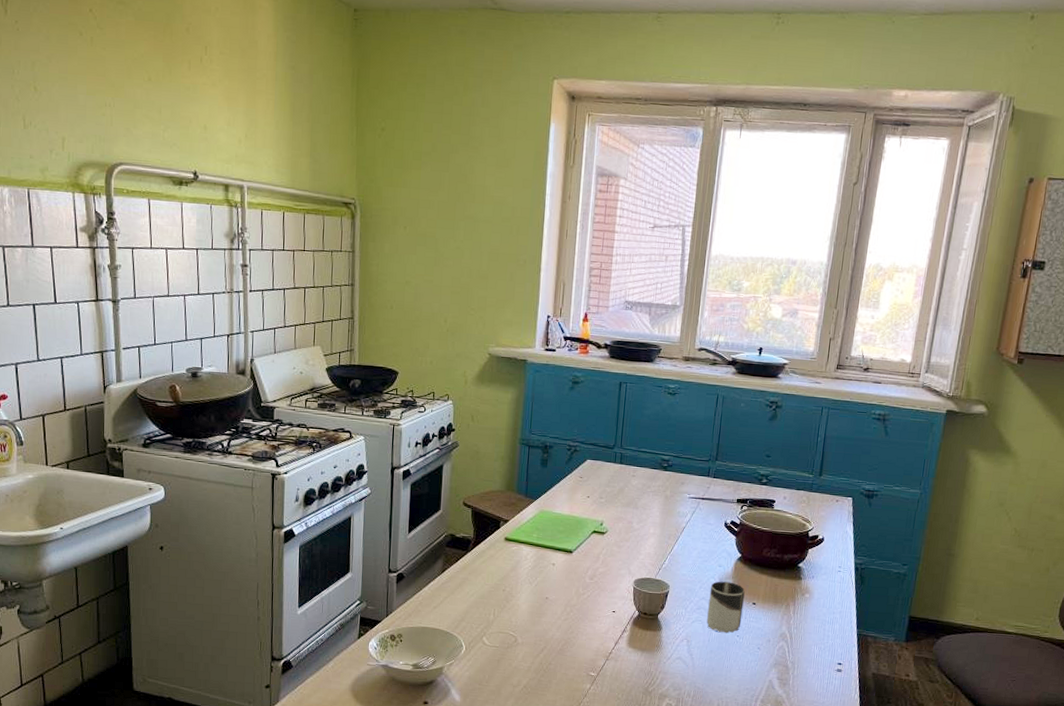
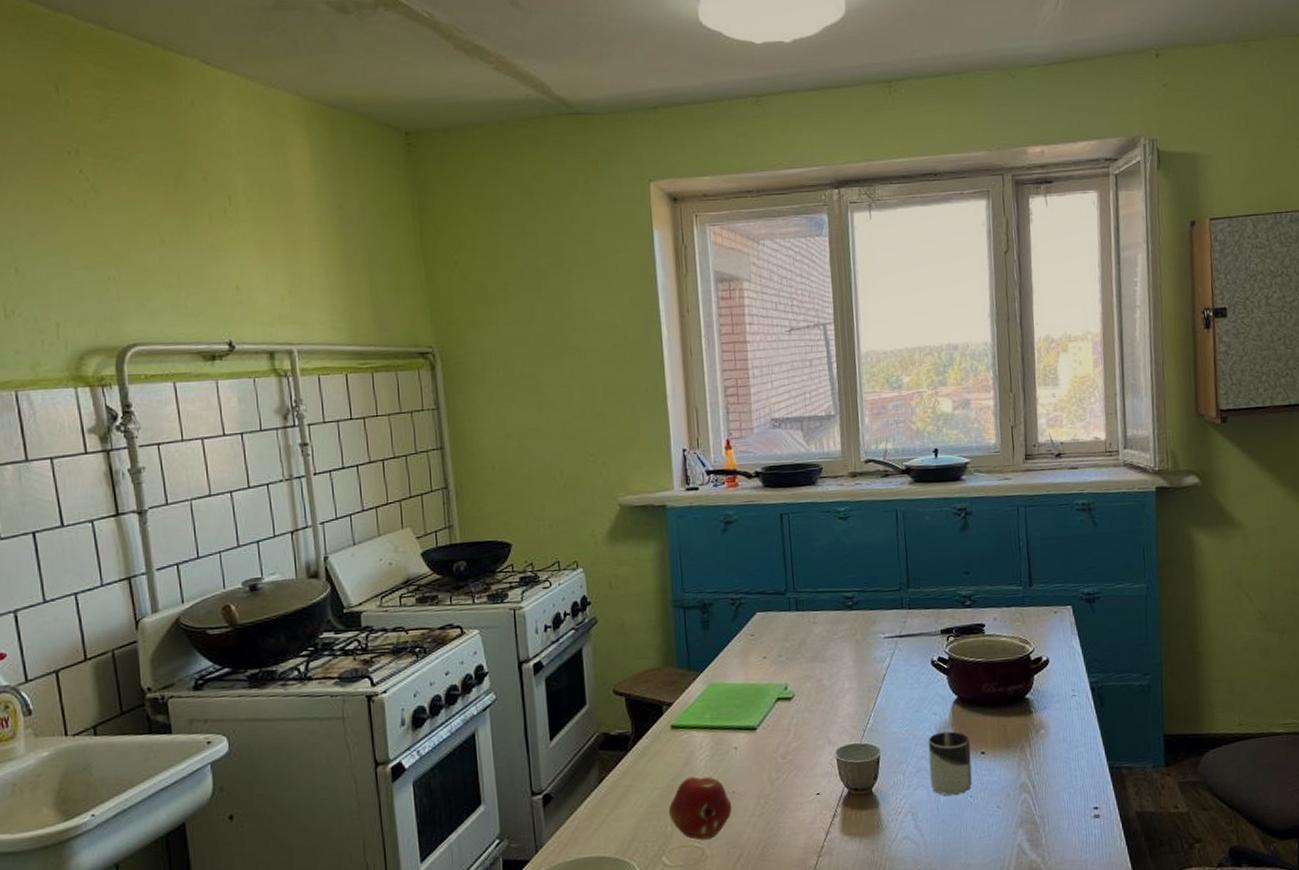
fruit: none [493,580,544,631] -> present [668,776,732,840]

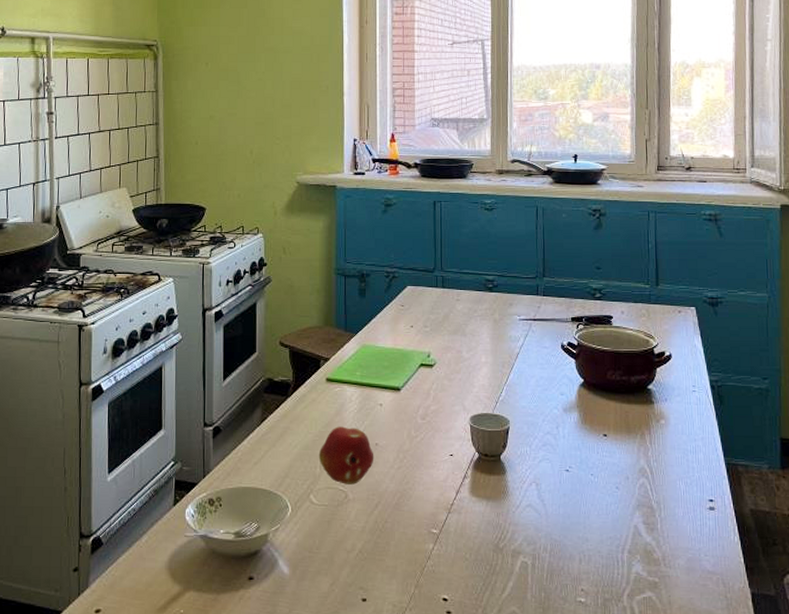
cup: present [928,731,972,796] -> none [554,411,594,472]

